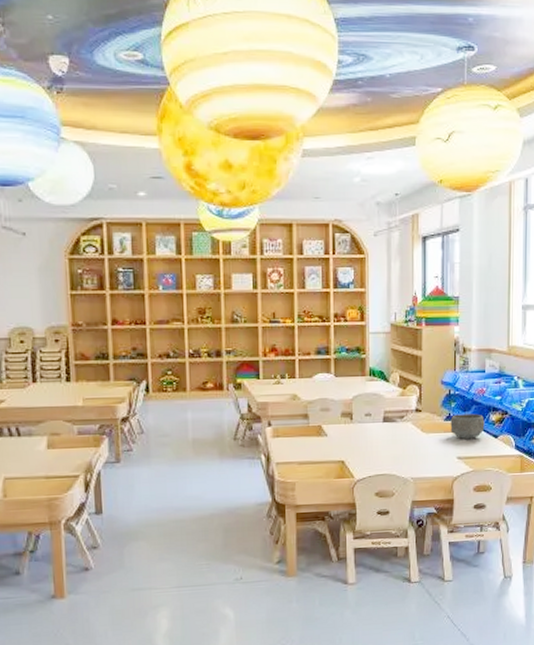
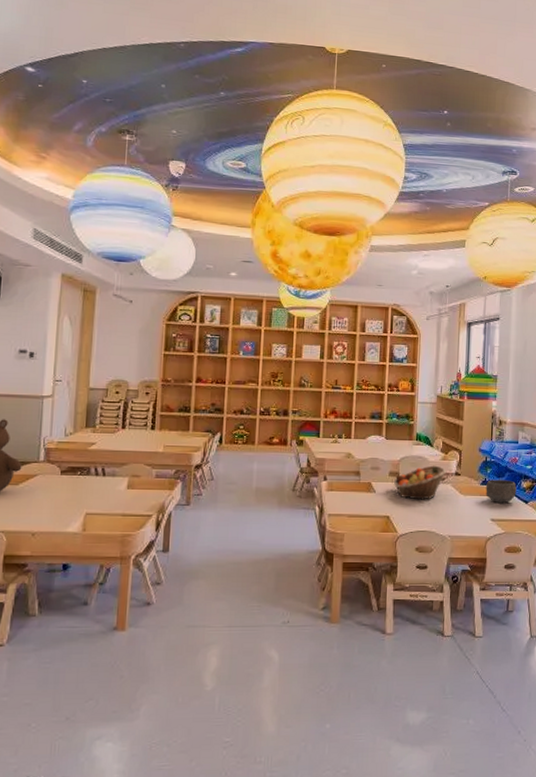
fruit basket: none [346,402,406,442] -> present [393,465,447,500]

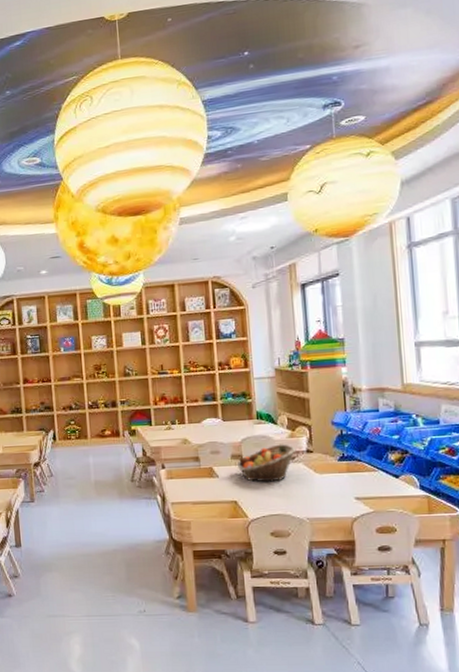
bowl: present [485,480,517,503] -> none [344,453,383,479]

